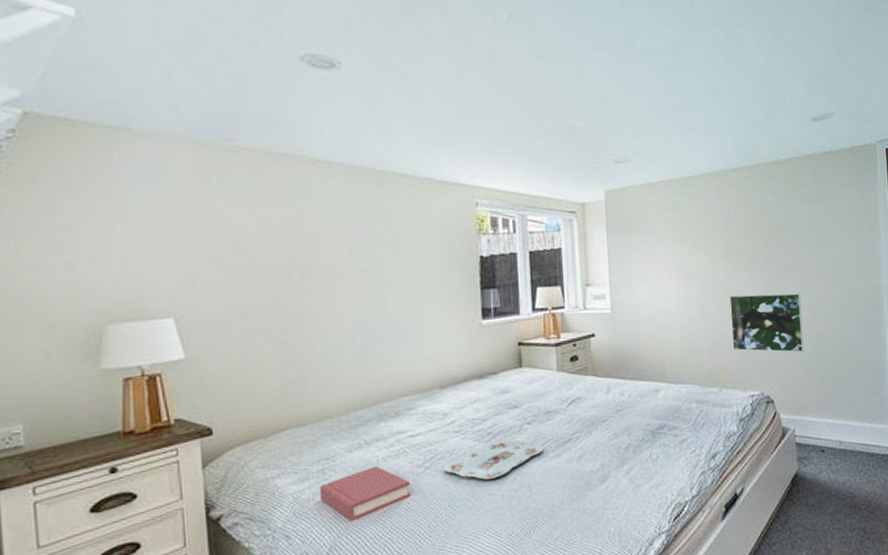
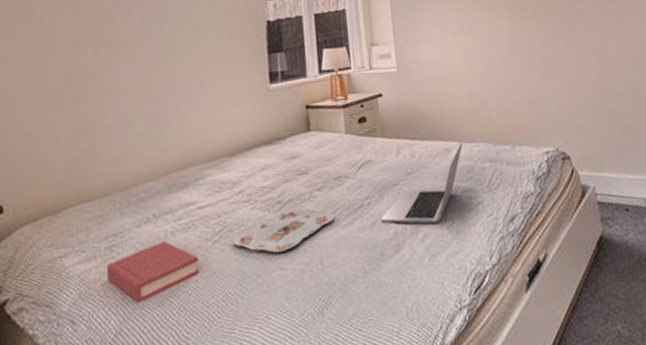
laptop: none [589,384,671,458] -> present [381,143,462,224]
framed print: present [729,293,804,353] -> none [515,43,596,105]

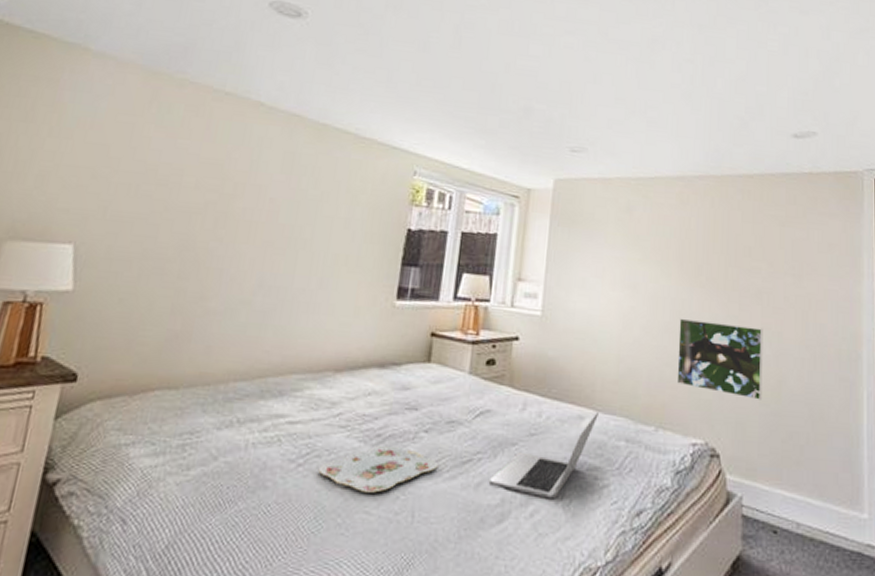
hardback book: present [107,241,199,303] -> none [172,452,276,516]
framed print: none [515,43,596,105] -> present [676,318,763,400]

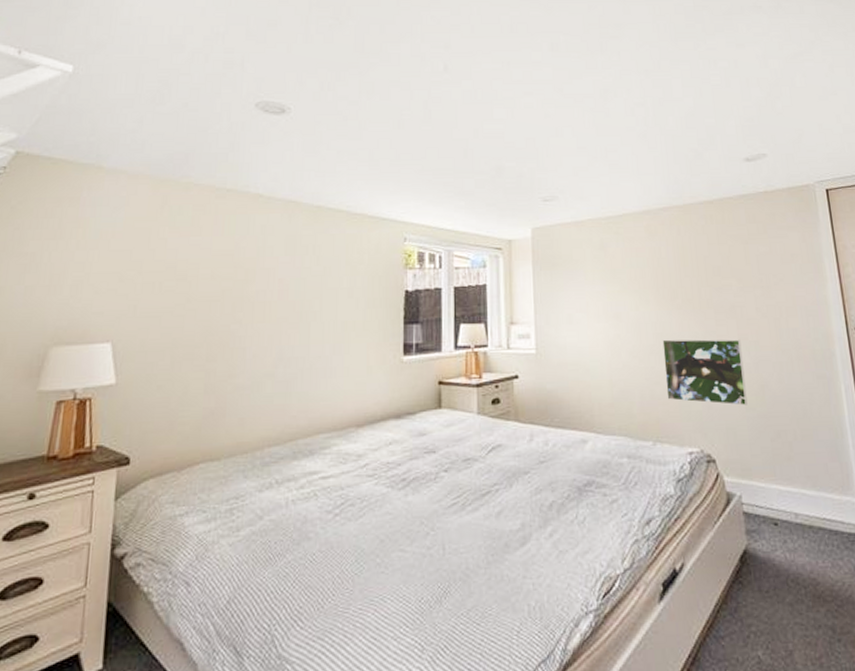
serving tray: present [318,445,439,493] -> none [353,487,461,532]
laptop: present [490,412,598,499] -> none [509,435,600,519]

